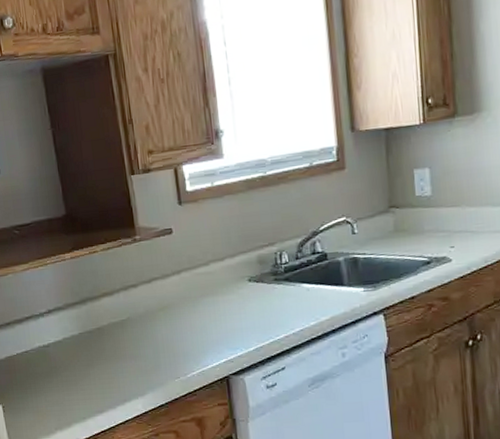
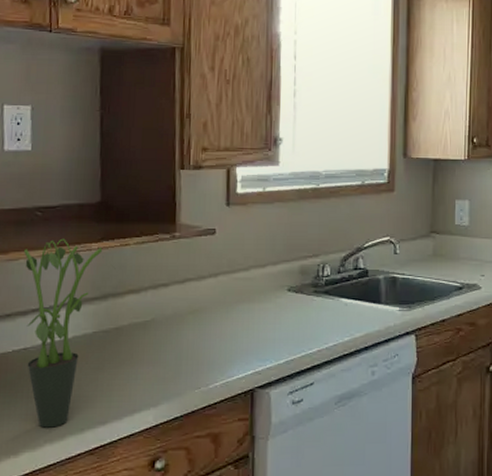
potted plant: none [10,252,89,418] -> present [24,238,116,428]

